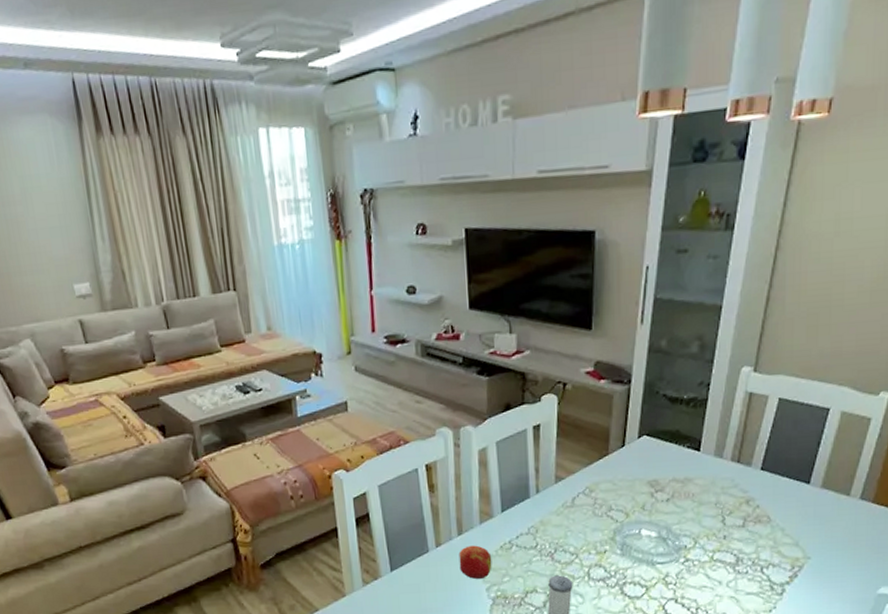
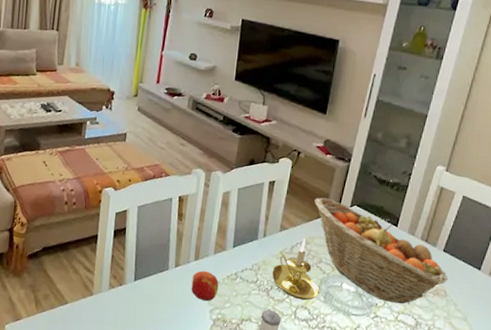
candle holder: none [553,486,614,558] -> present [272,239,320,301]
fruit basket: none [593,433,771,541] -> present [314,197,449,304]

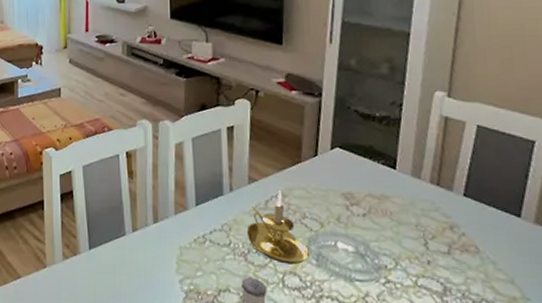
apple: present [191,270,219,302] -> none [154,234,186,270]
fruit basket: present [314,197,449,304] -> none [285,141,478,264]

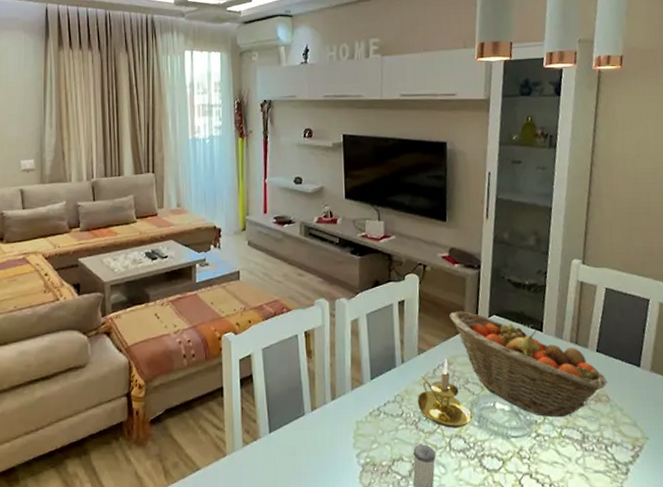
fruit basket: none [285,141,478,264] -> present [450,311,608,417]

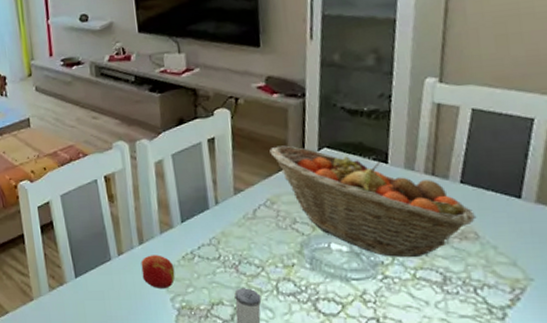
apple: none [332,411,362,445] -> present [141,255,175,289]
candle holder: present [417,359,472,428] -> none [236,198,302,271]

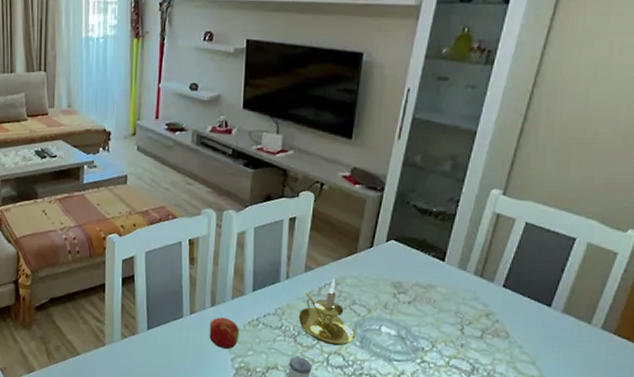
candle holder: none [236,198,302,271] -> present [298,279,355,346]
fruit basket: present [270,145,477,257] -> none [343,233,511,347]

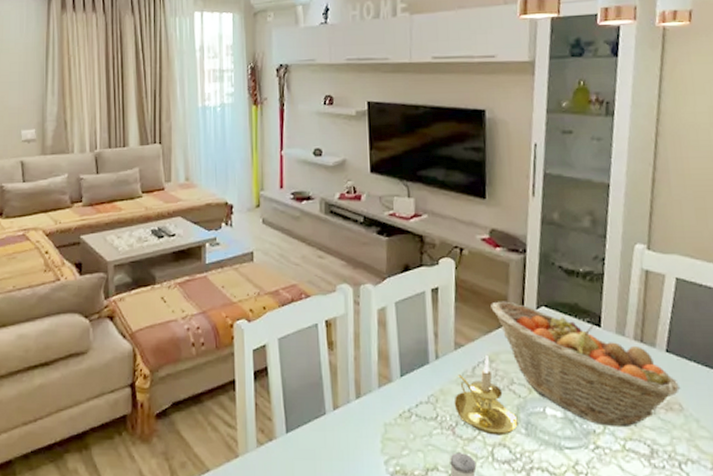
apple: present [209,317,240,350] -> none [356,411,391,451]
fruit basket: none [343,233,511,347] -> present [491,301,681,426]

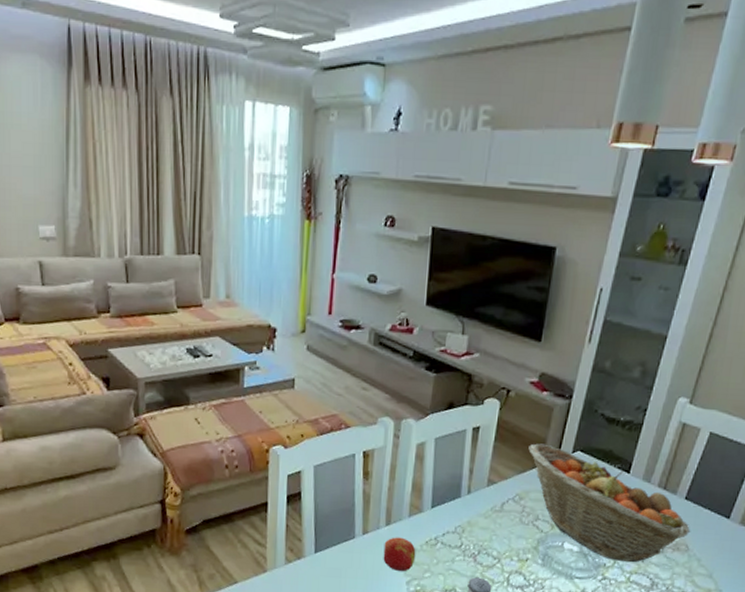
apple: none [356,411,391,451] -> present [383,537,416,572]
candle holder: present [454,356,518,436] -> none [479,493,537,565]

